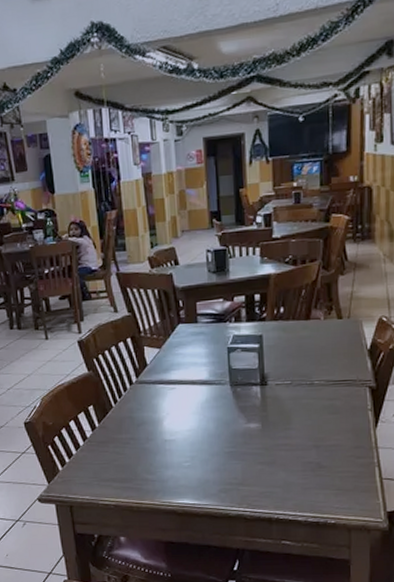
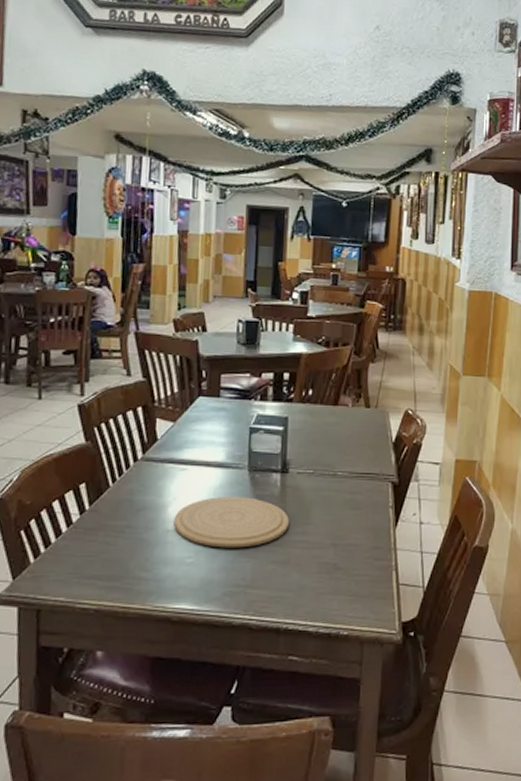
plate: none [169,409,273,453] -> present [174,497,290,548]

